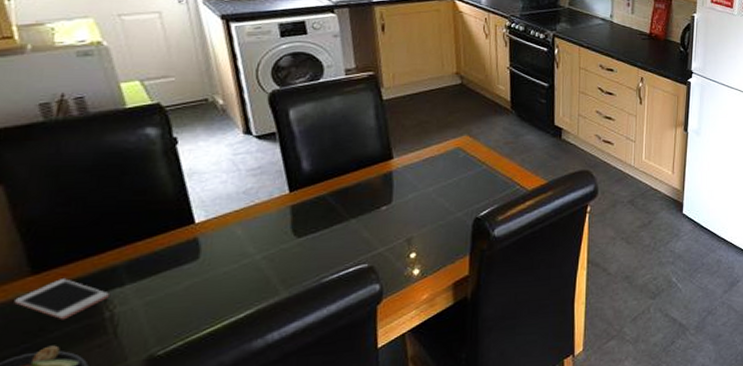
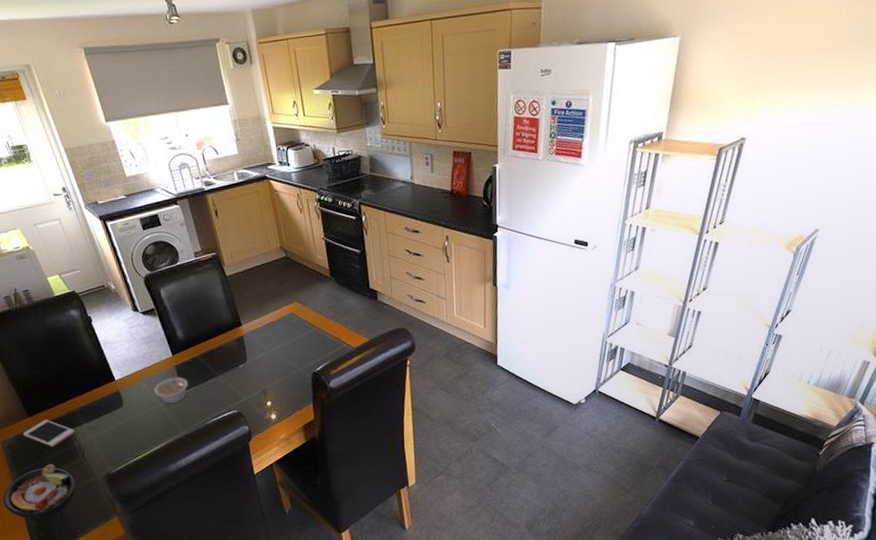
legume: none [252,213,306,256] -> present [154,371,189,404]

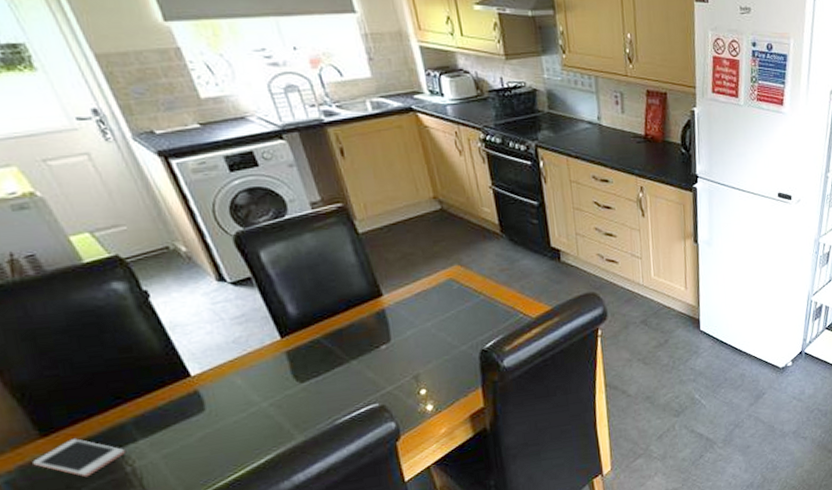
legume: present [154,371,189,404] -> none [253,359,307,402]

